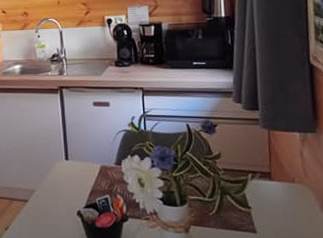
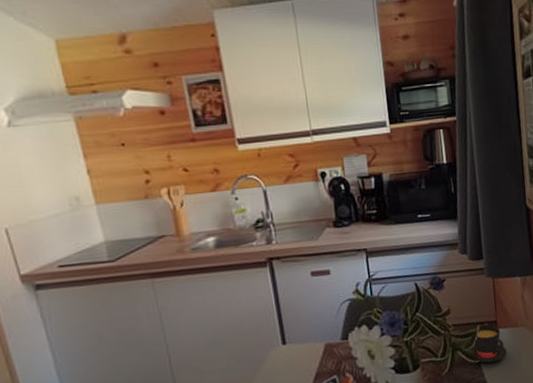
teacup: none [243,174,282,214] -> present [473,324,508,363]

